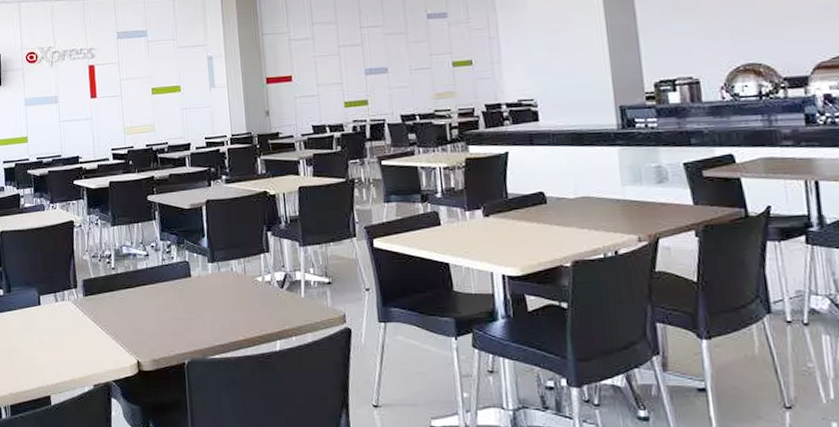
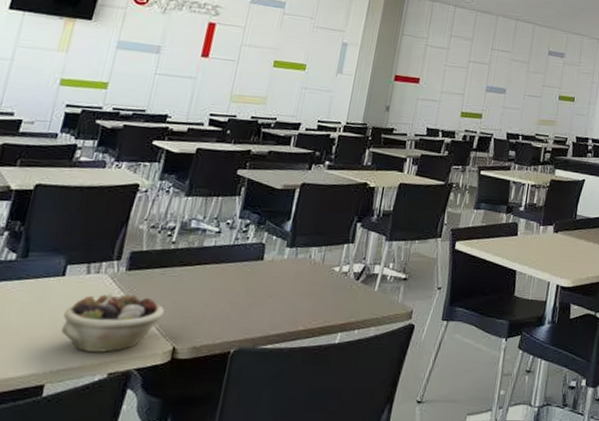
succulent planter: none [48,316,122,367] -> present [61,292,165,352]

